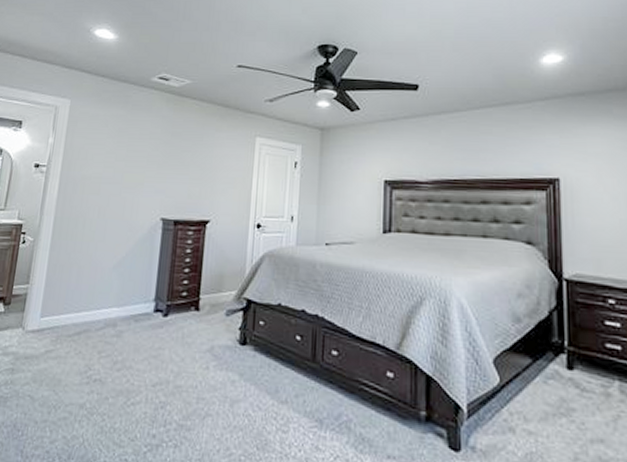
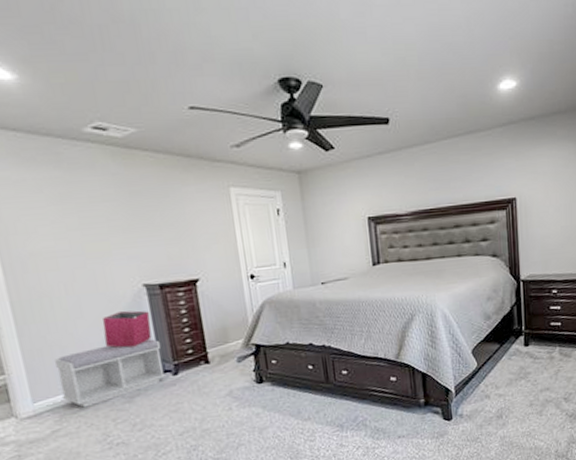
bench: none [64,272,161,333] -> present [55,339,165,408]
storage bin: none [114,241,159,279] -> present [102,310,152,348]

